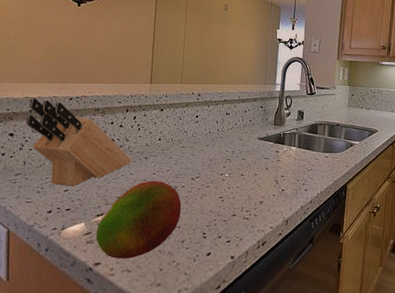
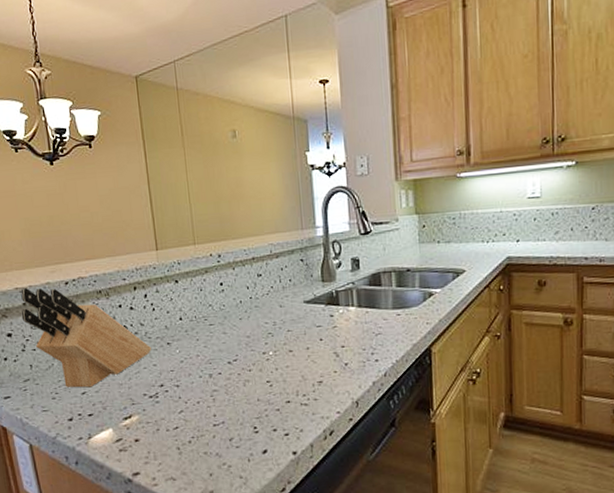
fruit: present [96,180,181,259] -> none [127,369,223,466]

